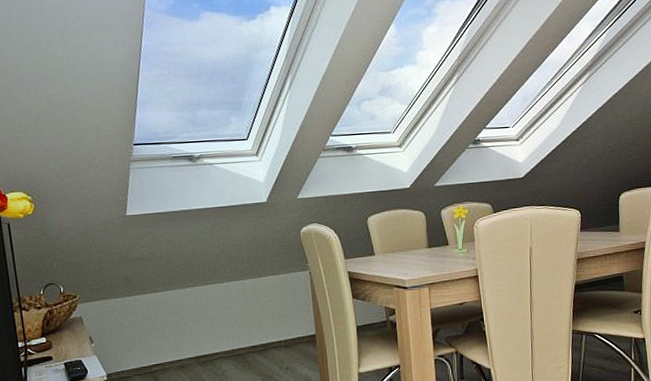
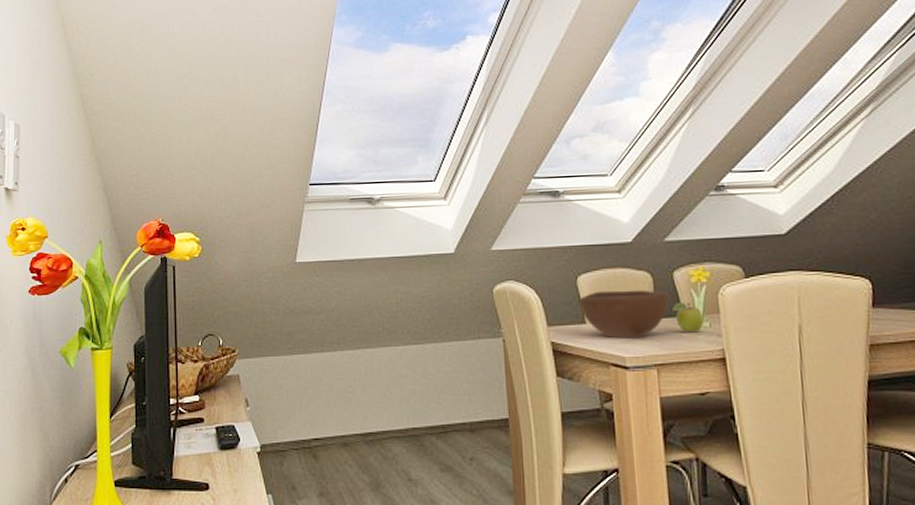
bowl: none [369,226,438,266] -> present [579,289,670,339]
fruit: none [440,234,463,258] -> present [672,302,704,333]

